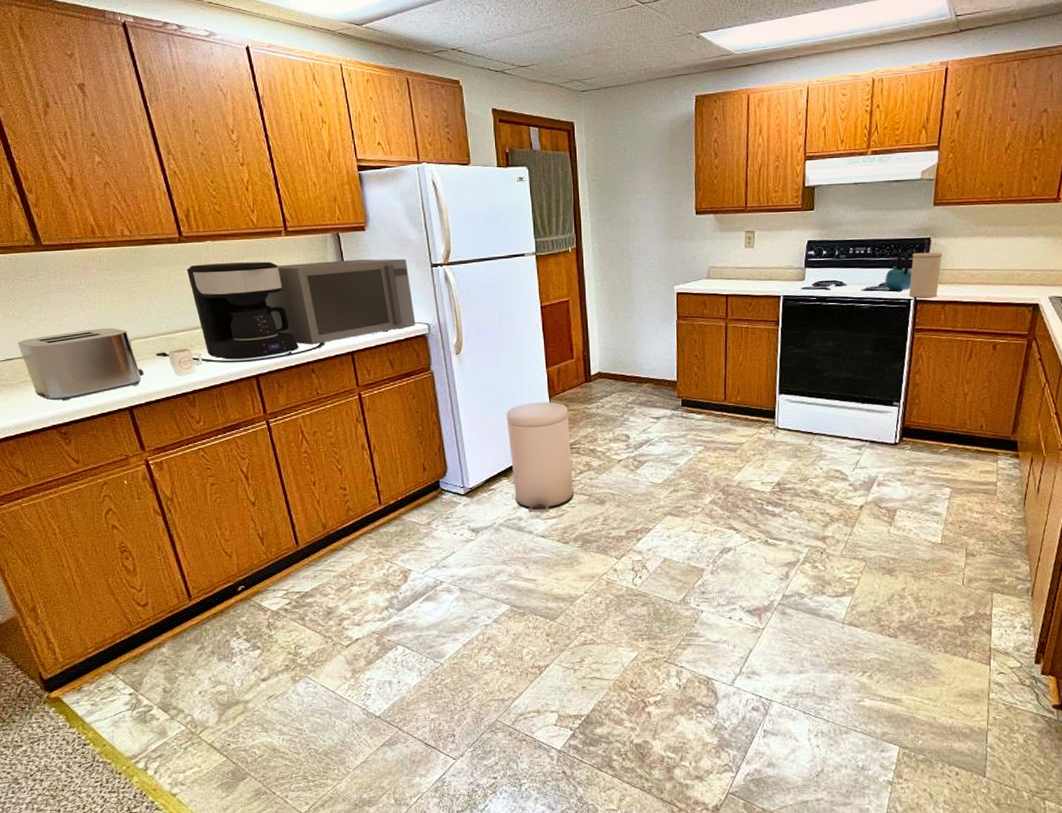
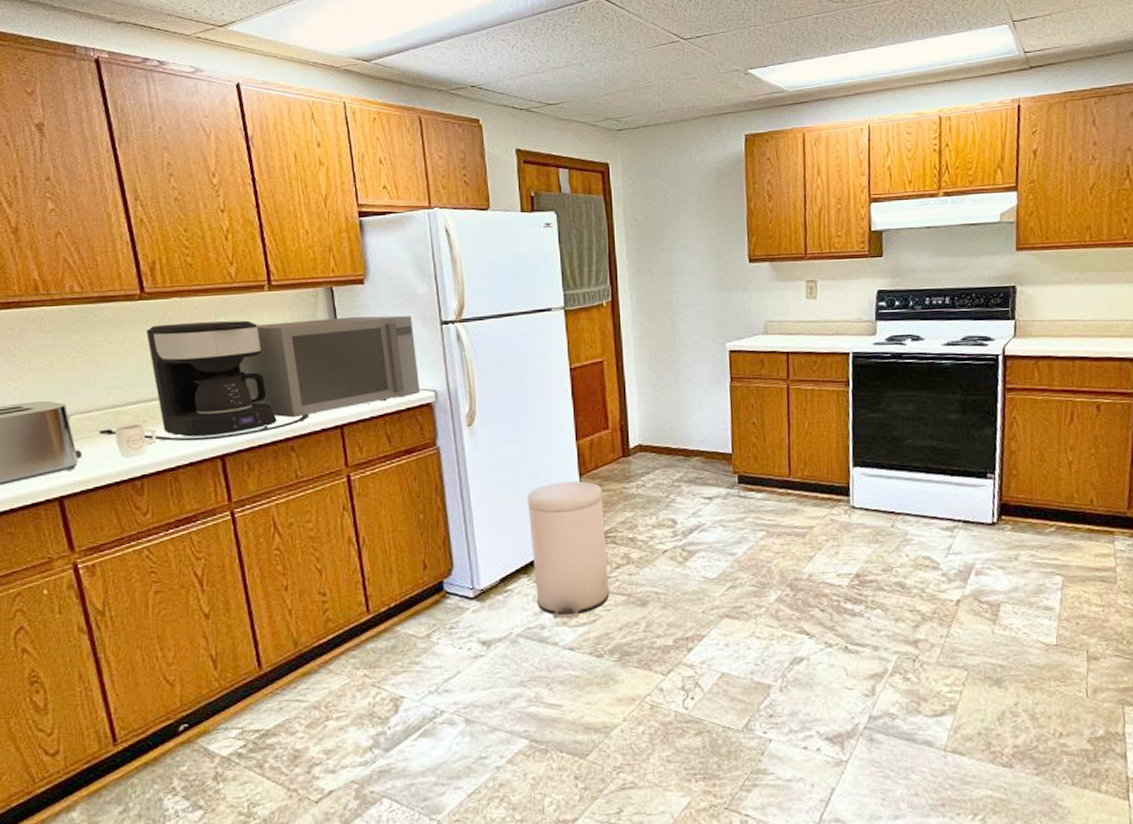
kettle: present [884,252,913,291] -> none [967,301,999,346]
canister: present [909,252,942,298] -> none [995,301,1031,353]

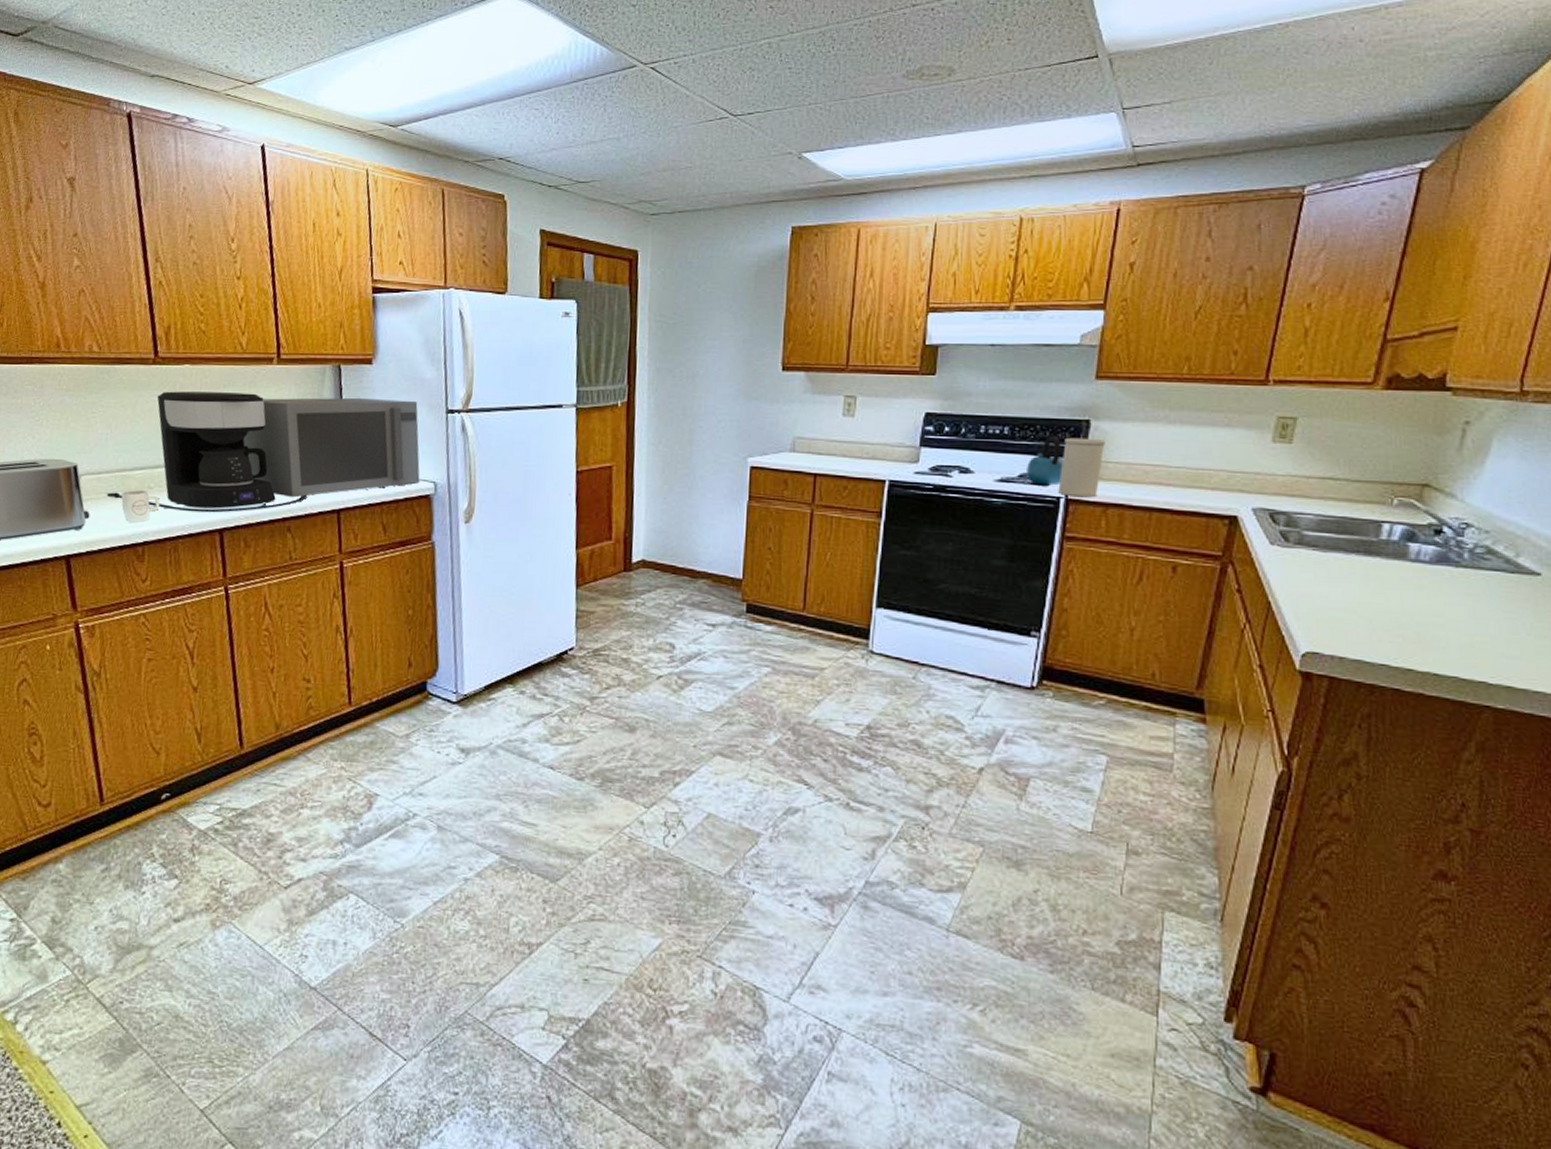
pedal bin: present [527,481,610,619] -> none [519,591,599,736]
kettle: none [967,301,999,346] -> present [1025,435,1064,486]
canister: none [995,301,1031,353] -> present [1058,437,1105,498]

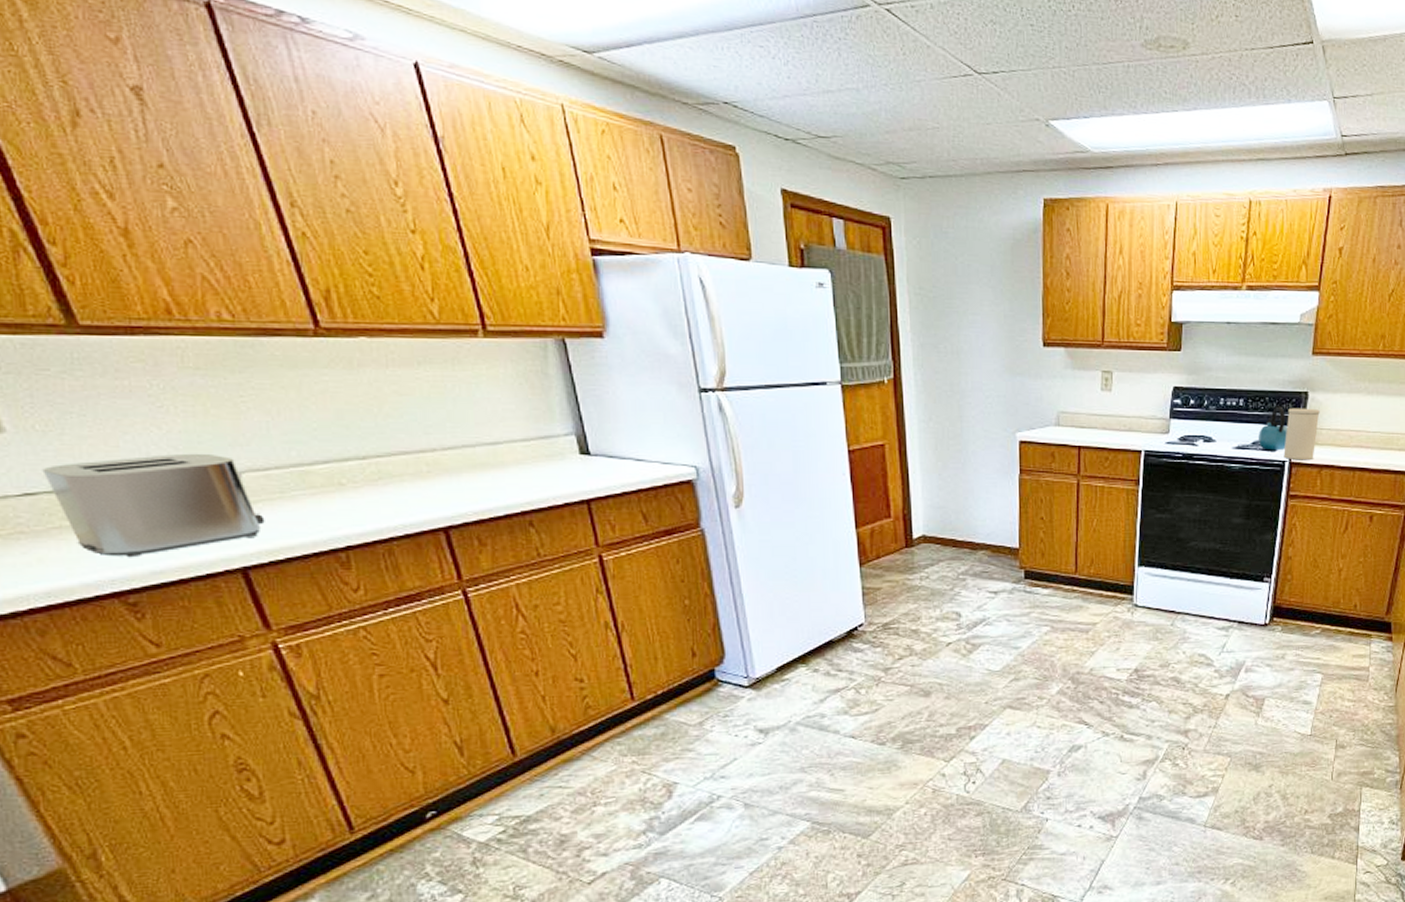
coffee maker: present [106,391,307,513] -> none [282,369,547,510]
mug: present [121,490,160,523] -> none [304,488,360,525]
microwave: present [243,397,420,498] -> none [455,375,679,489]

